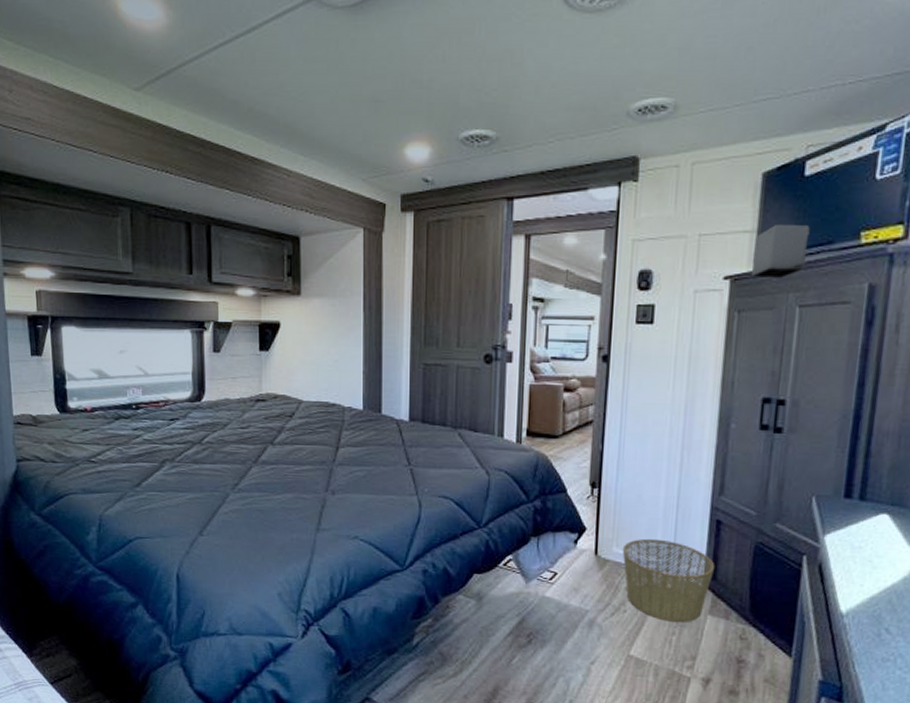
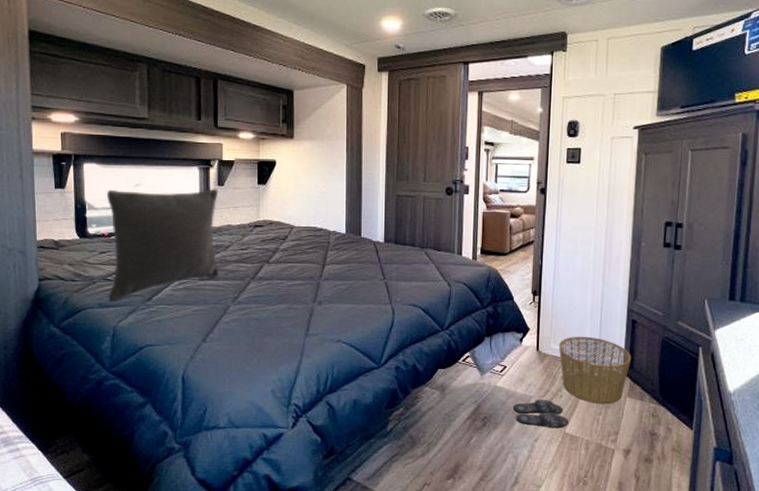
pillow: none [88,356,216,486] -> present [107,188,219,301]
slippers: none [564,614,635,650] -> present [513,399,569,429]
decorative box: present [750,225,810,278] -> none [654,87,698,128]

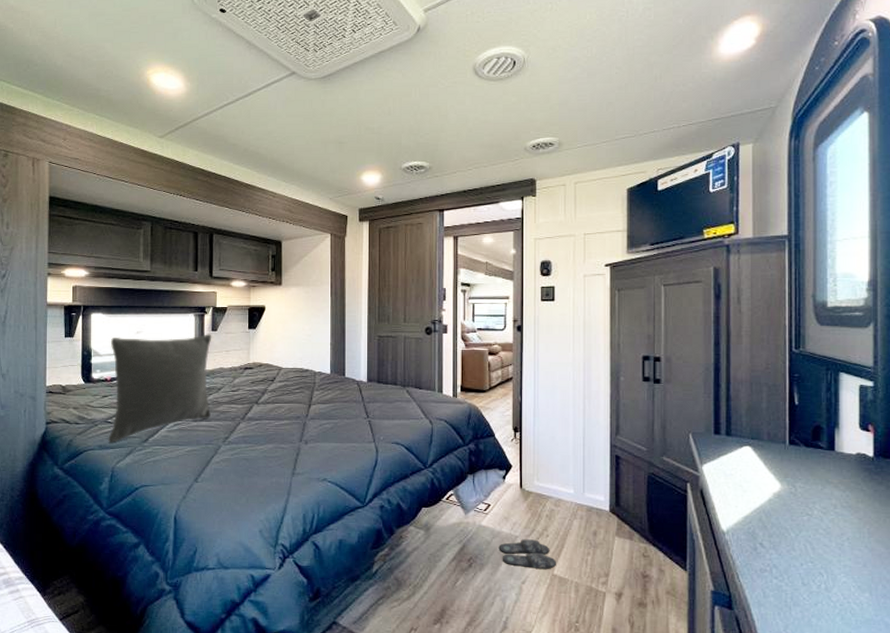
basket: present [558,336,632,404] -> none [542,472,618,544]

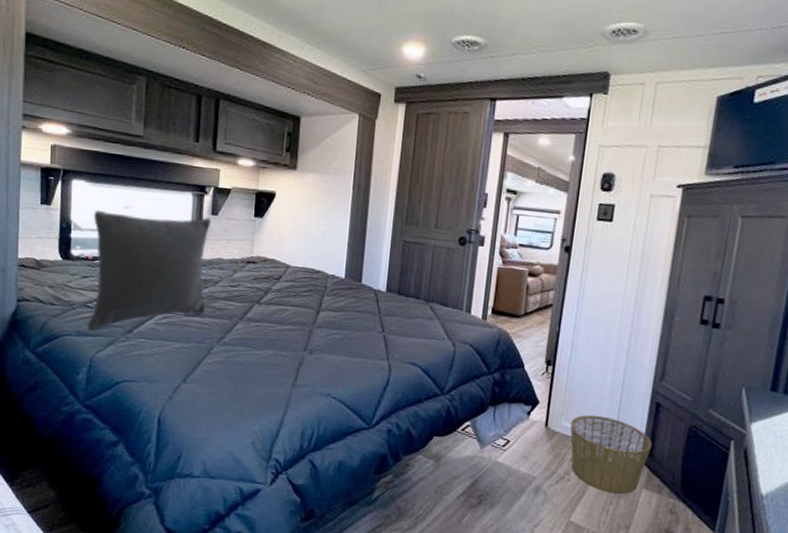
slippers: present [498,539,557,570] -> none [513,480,575,516]
basket: none [542,472,618,544] -> present [570,415,653,494]

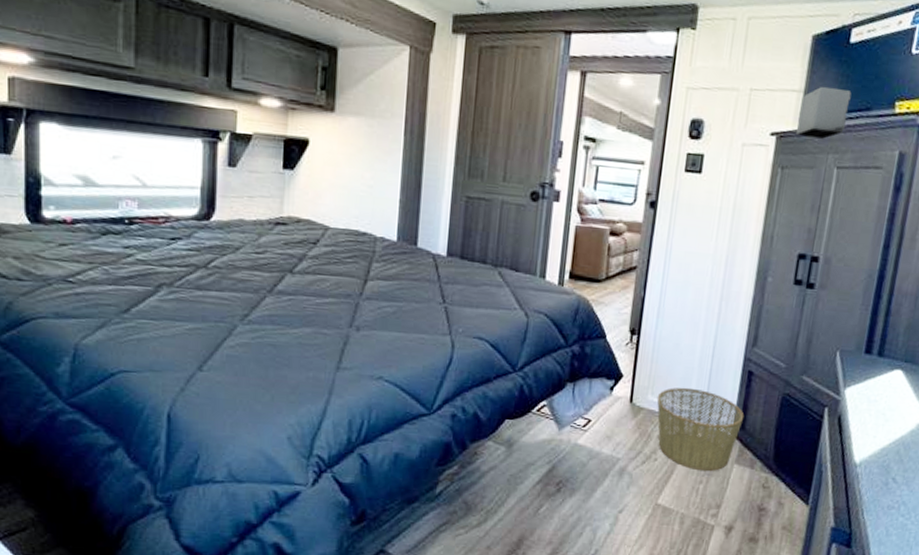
pillow: present [87,210,212,330] -> none [69,160,229,310]
decorative box: none [701,143,756,191] -> present [795,87,852,139]

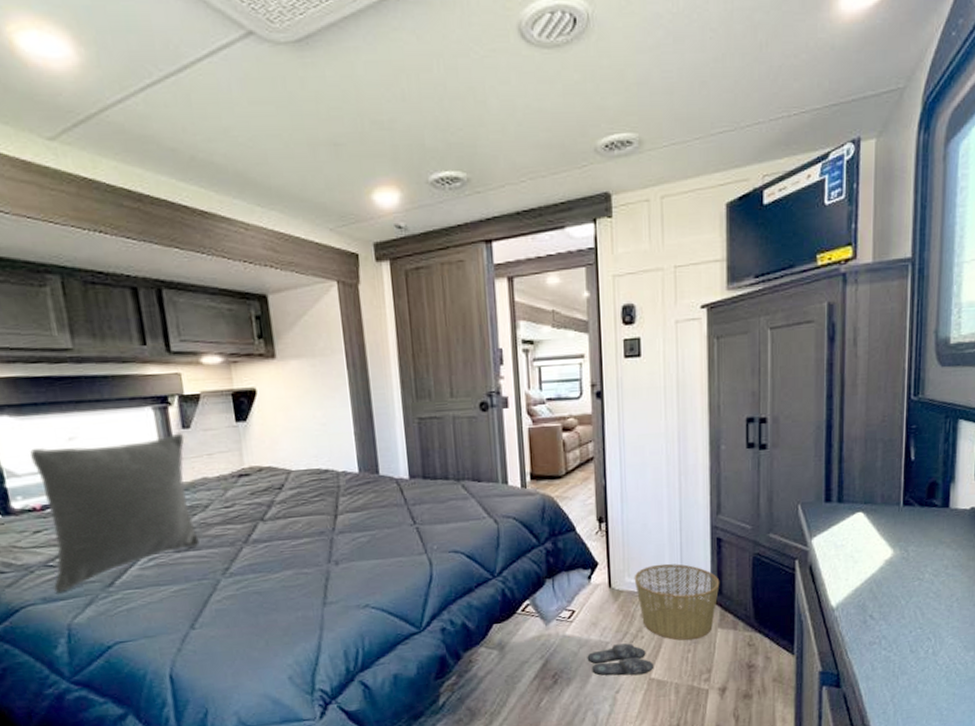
pillow: none [69,160,229,310] -> present [30,433,200,593]
slippers: none [595,462,663,498] -> present [587,643,654,676]
decorative box: present [795,87,852,139] -> none [725,251,773,304]

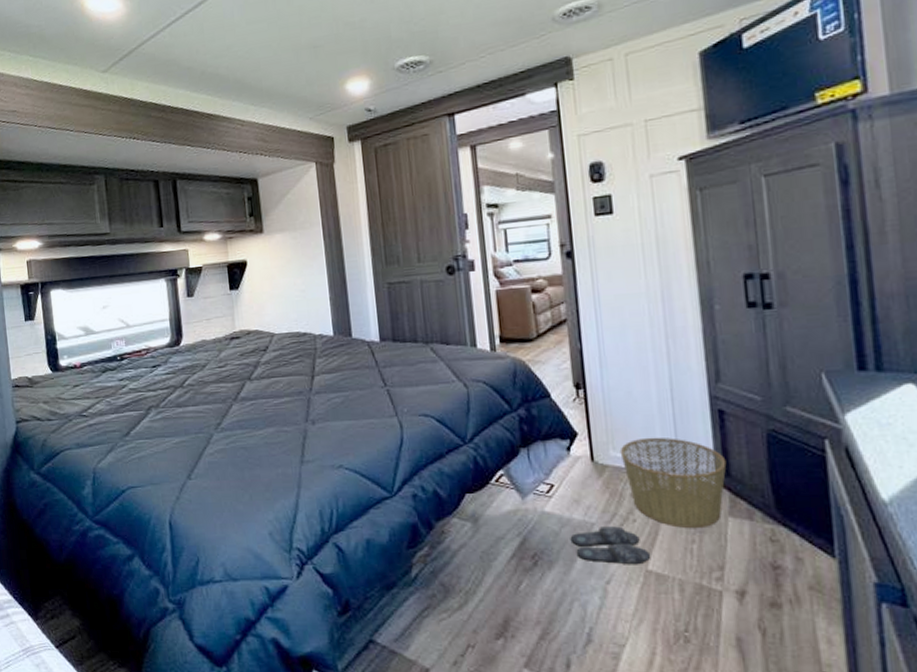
pillow: present [30,433,200,593] -> none [75,300,197,439]

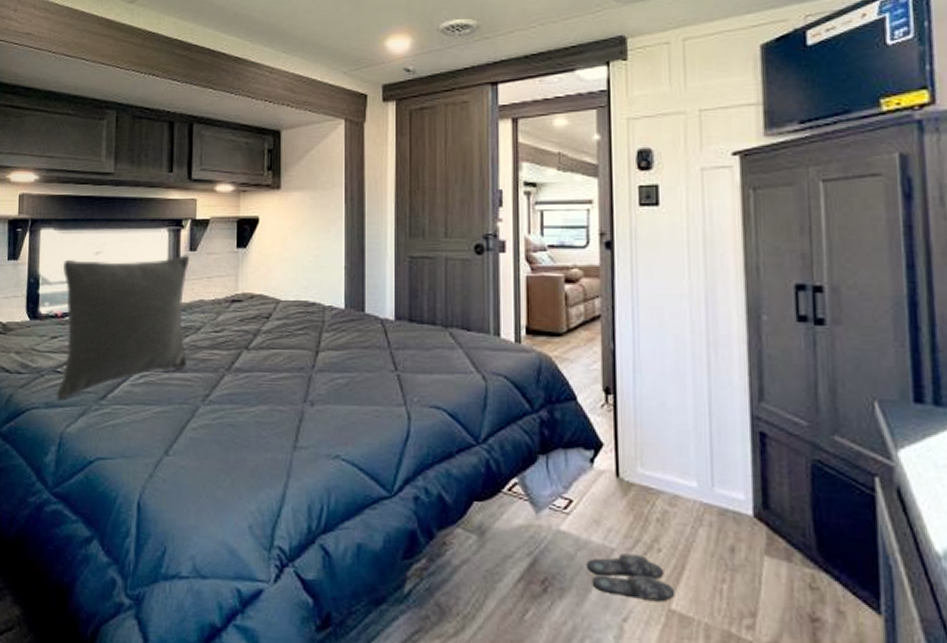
pillow: none [75,300,197,439] -> present [57,255,190,399]
basket: present [619,437,727,528] -> none [648,456,766,565]

